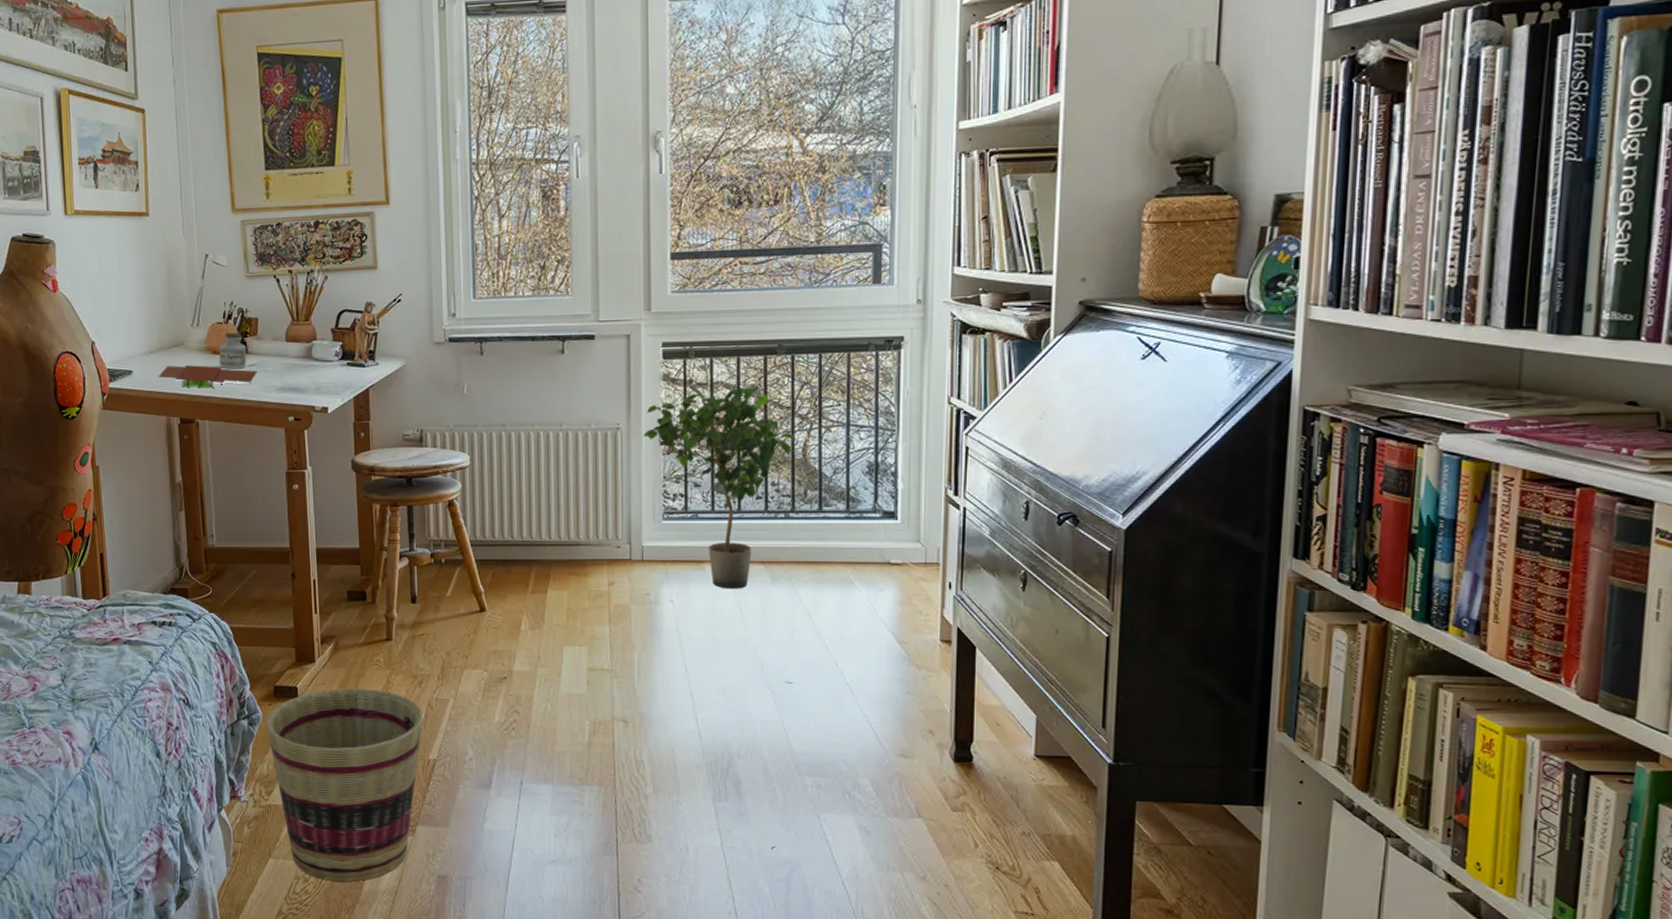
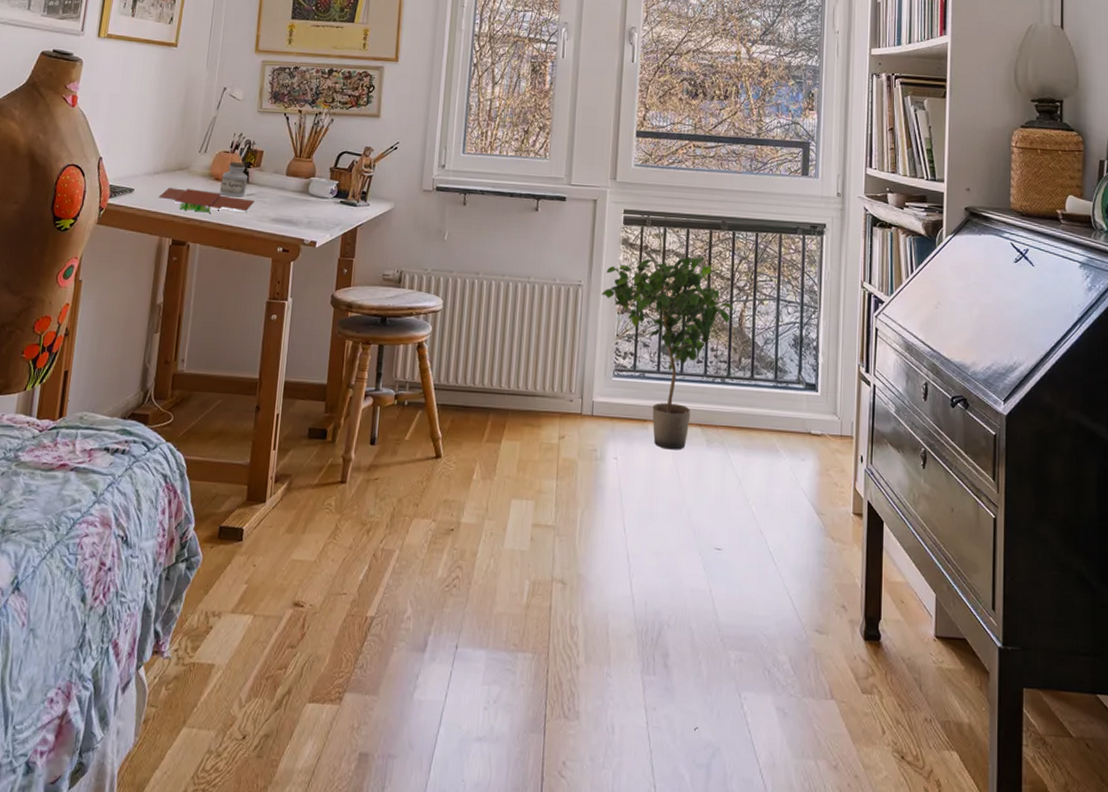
basket: present [266,688,422,882] -> none [204,532,366,758]

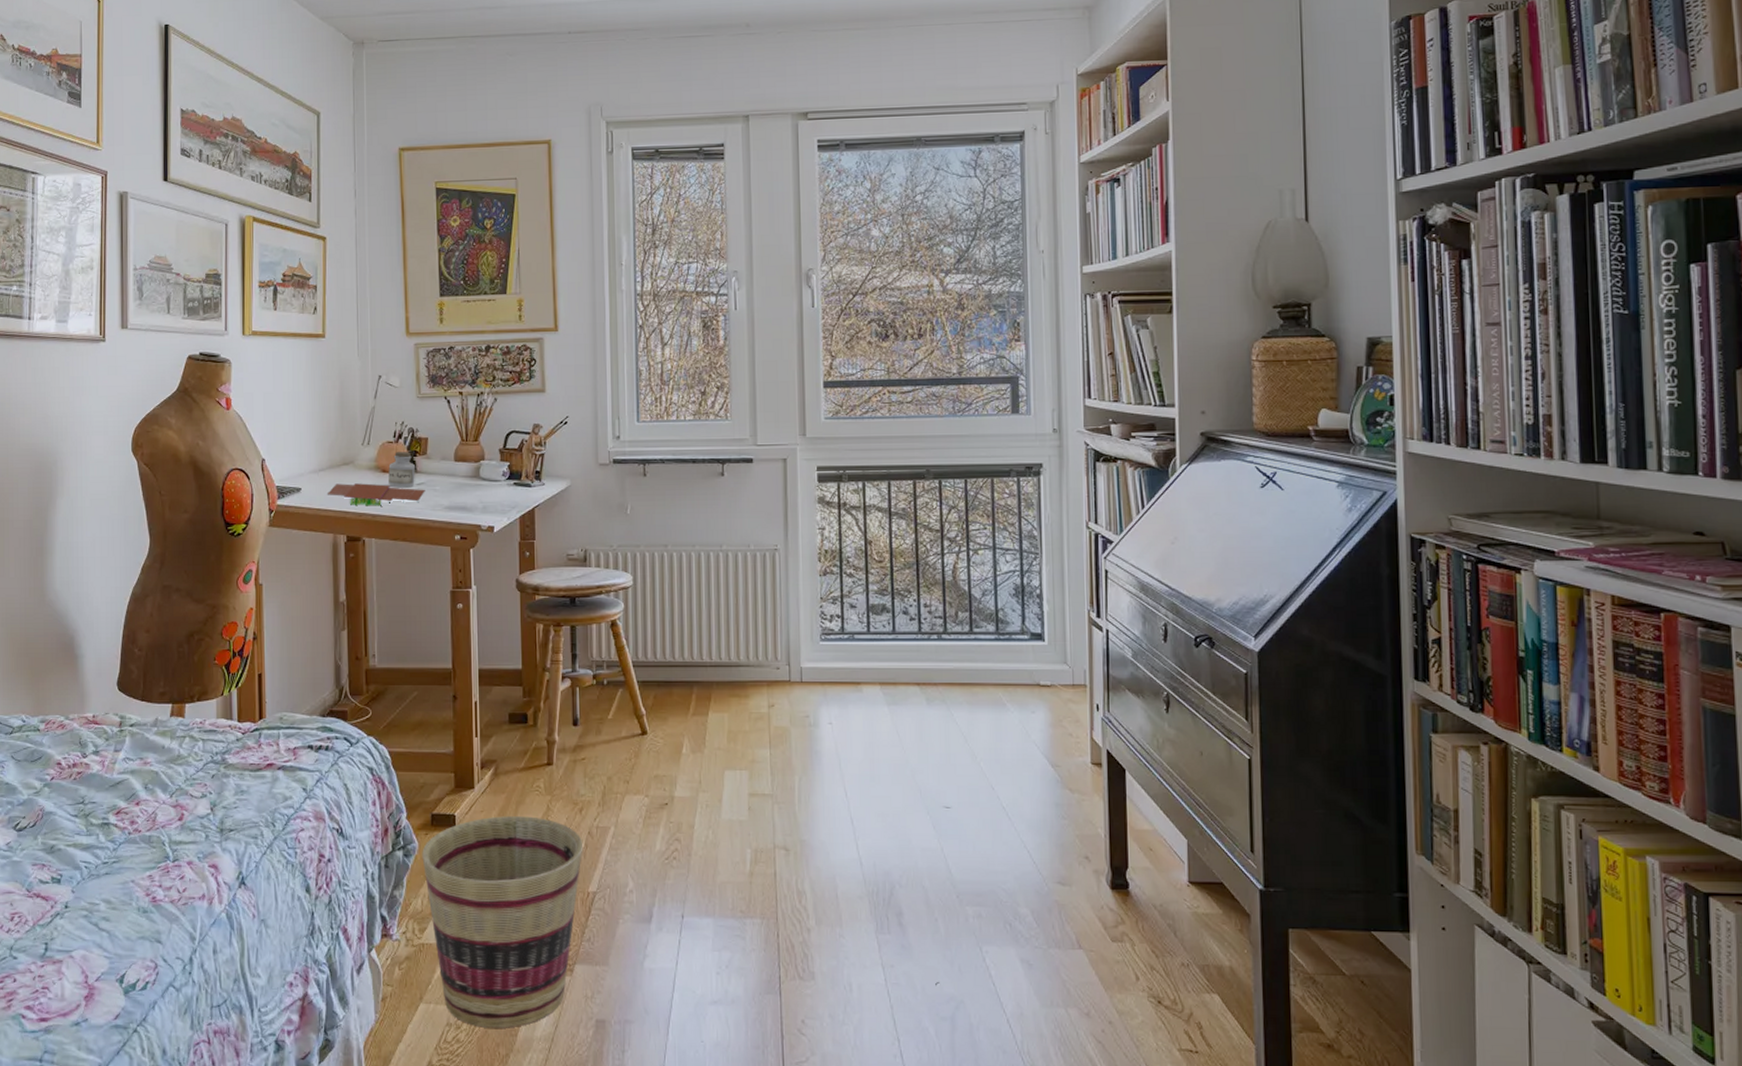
basket: none [204,532,366,758] -> present [422,816,582,1028]
potted plant: present [601,256,734,450] -> none [800,509,946,711]

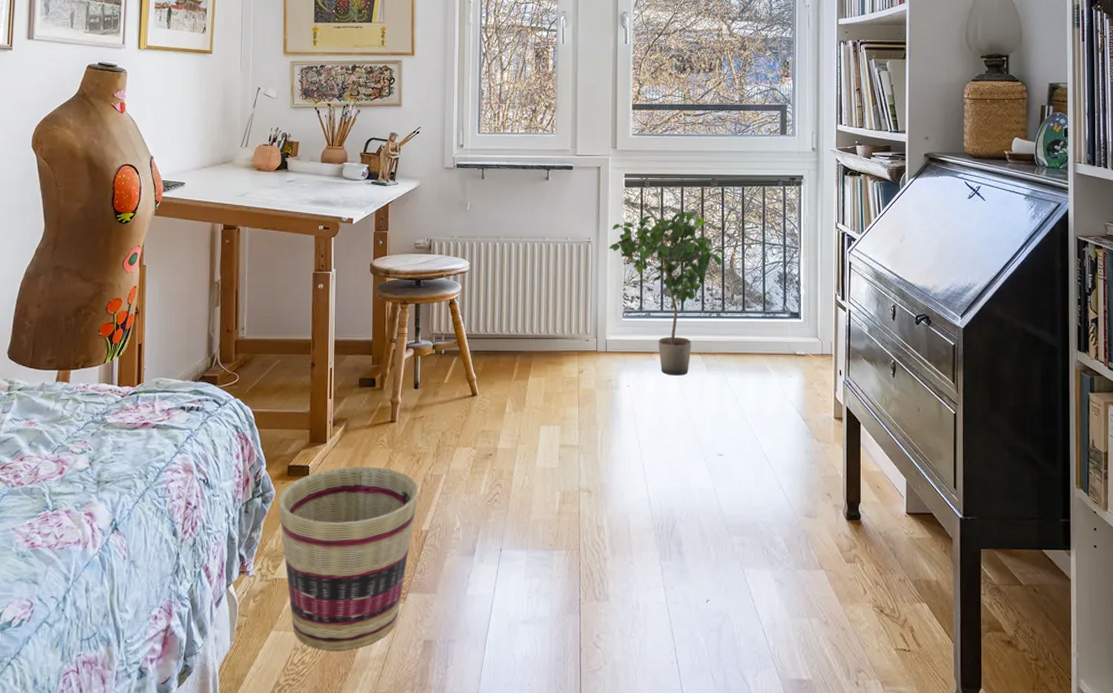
papers: present [326,483,425,506] -> none [207,179,295,200]
jar: present [387,452,416,488] -> none [262,153,287,184]
potted plant: none [800,509,946,711] -> present [609,210,726,376]

